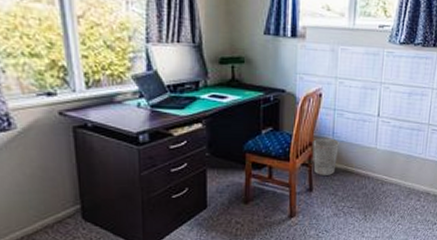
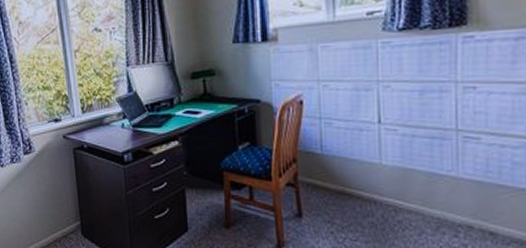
wastebasket: present [313,138,339,175] -> none [297,152,331,198]

